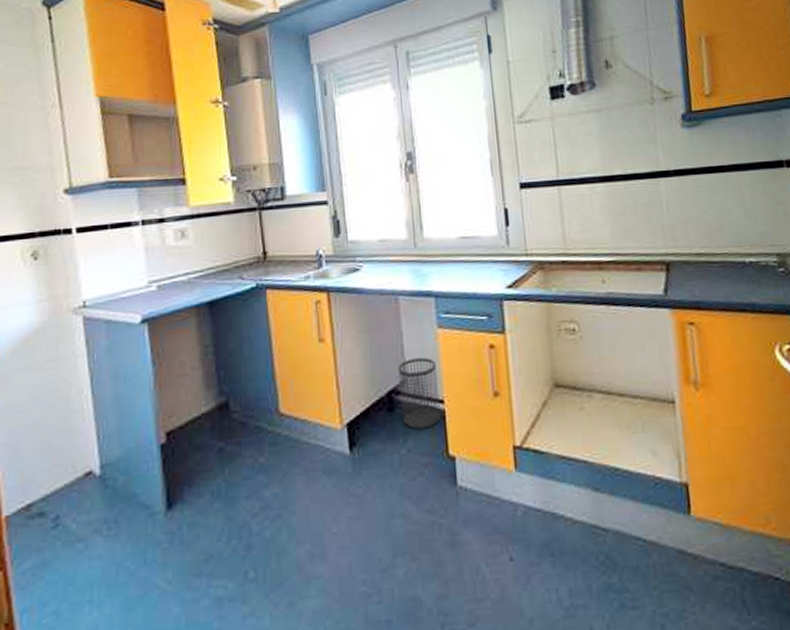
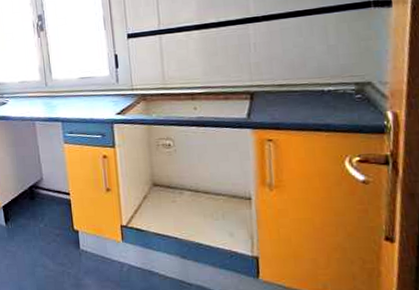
wastebasket: present [398,357,441,430] -> none [36,164,68,212]

